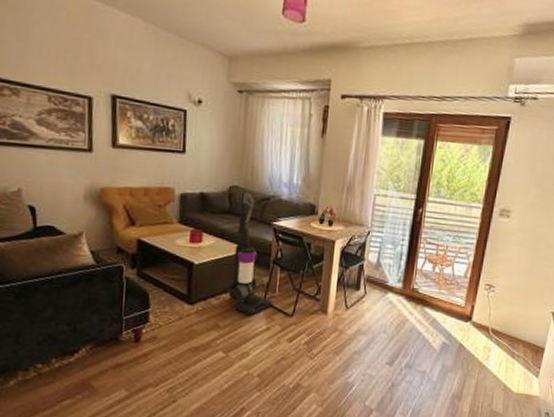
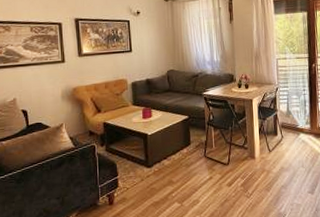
vacuum cleaner: present [227,192,273,316] -> none [175,73,212,170]

